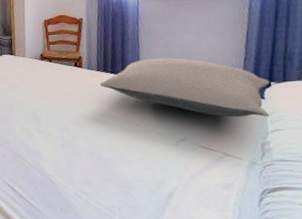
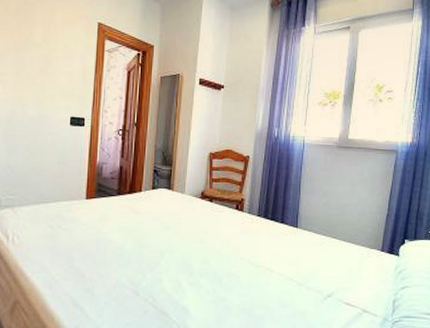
pillow: present [99,57,270,118] -> none [258,207,404,274]

